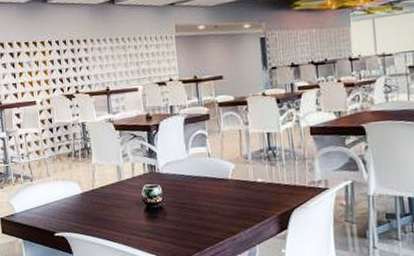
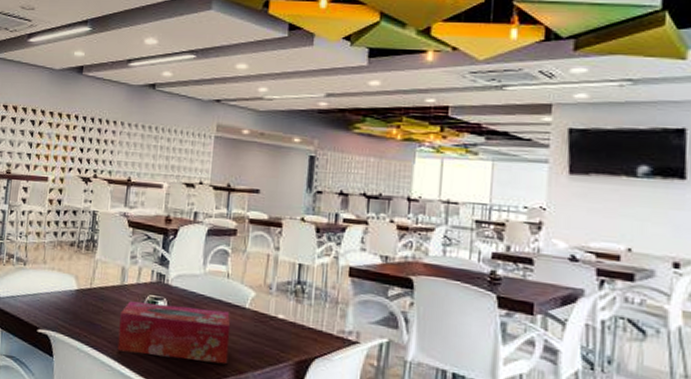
tissue box: none [123,185,222,237] -> present [117,301,231,365]

